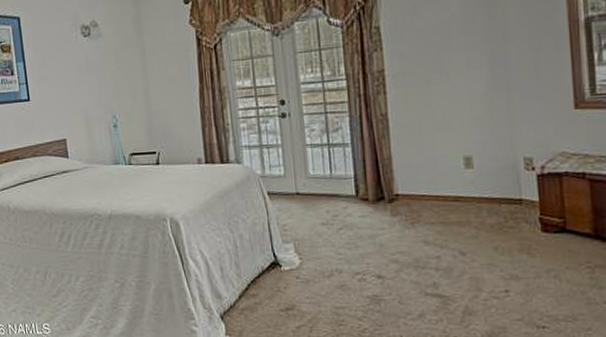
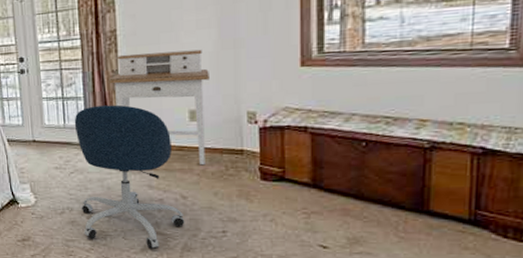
office chair: none [341,151,465,315] -> present [74,105,185,250]
desk: none [377,91,483,217] -> present [108,49,209,166]

